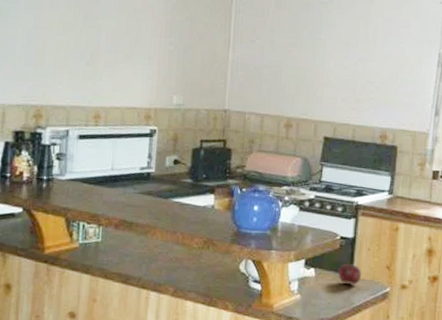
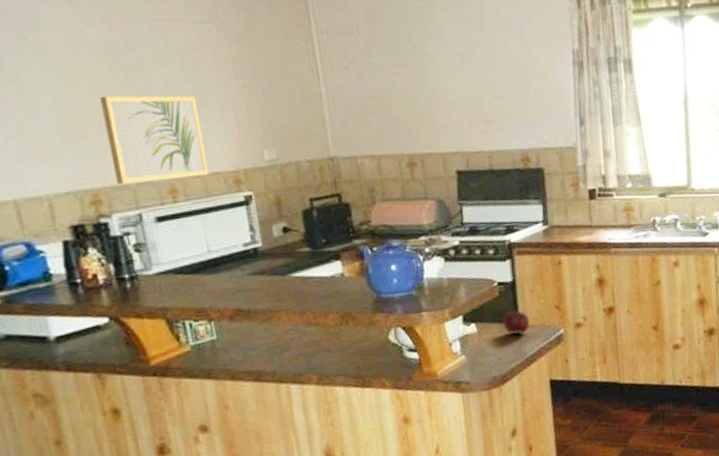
wall art: none [57,37,132,108] -> present [100,95,209,185]

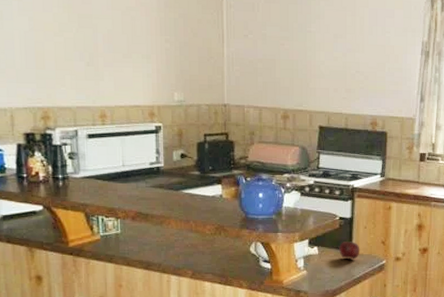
wall art: present [100,95,209,185] -> none [59,38,131,107]

